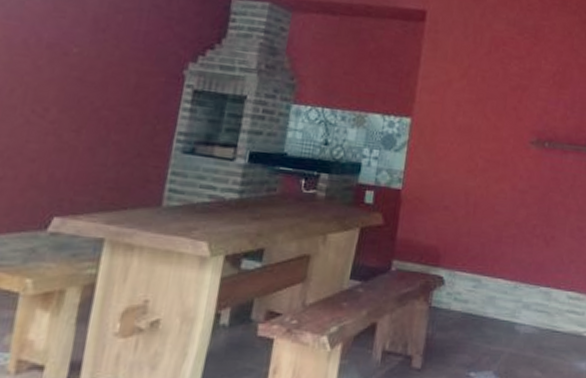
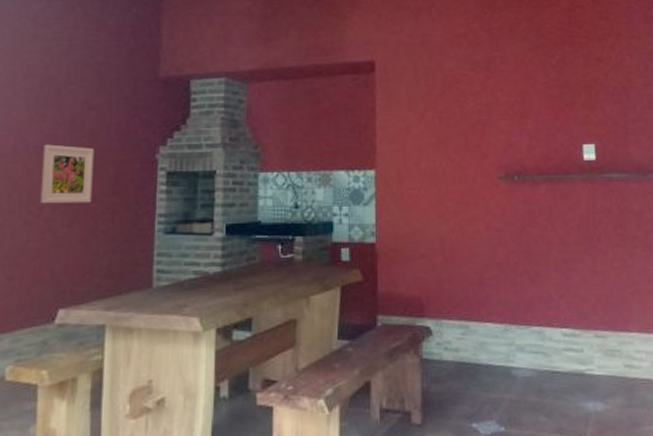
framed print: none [46,42,116,111] -> present [39,144,95,204]

